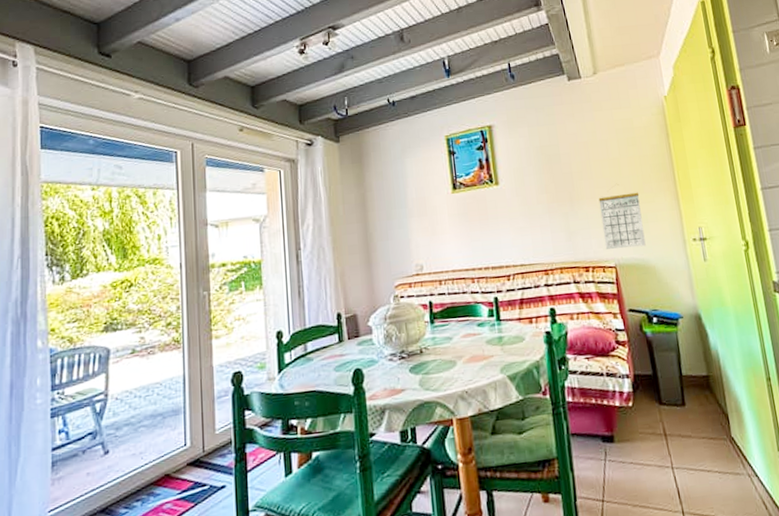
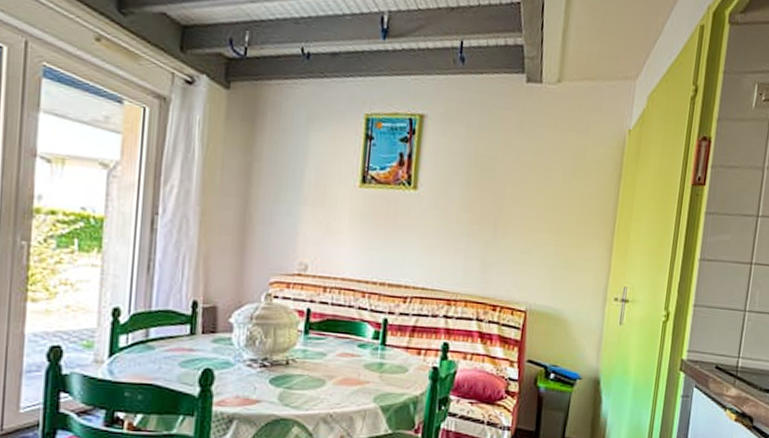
calendar: present [598,184,646,250] -> none [520,220,572,296]

